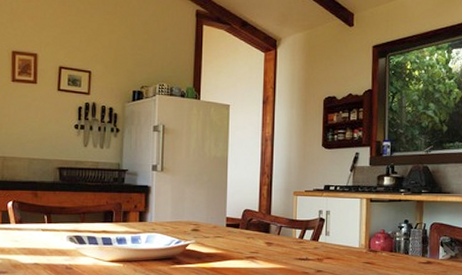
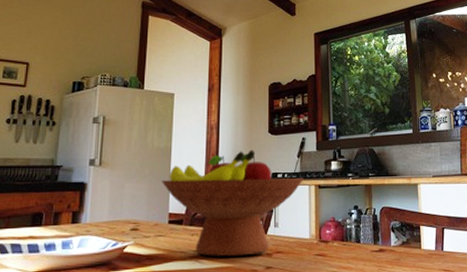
fruit bowl: none [219,162,355,260] -> present [161,150,303,257]

